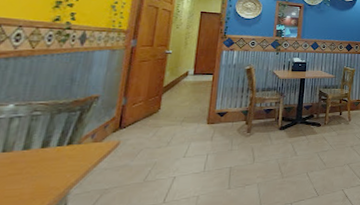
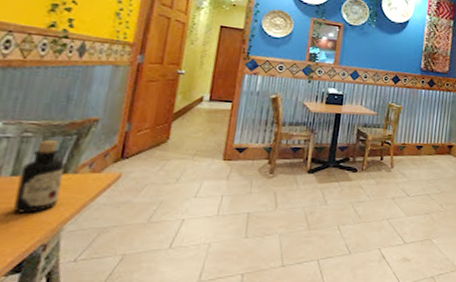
bottle: none [25,117,70,182] -> present [13,140,65,213]

